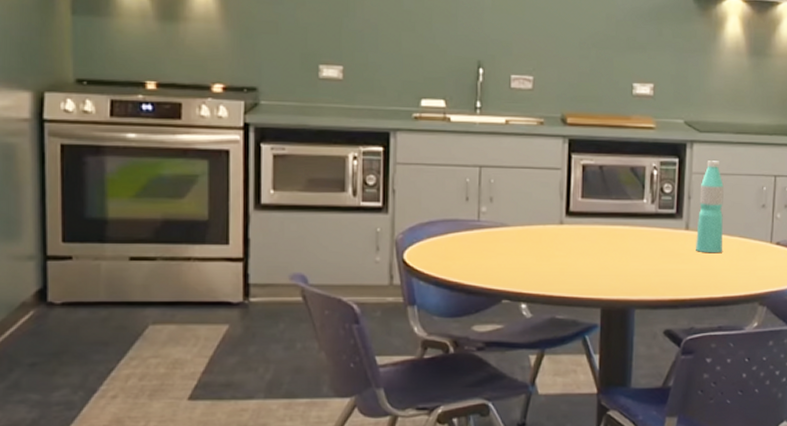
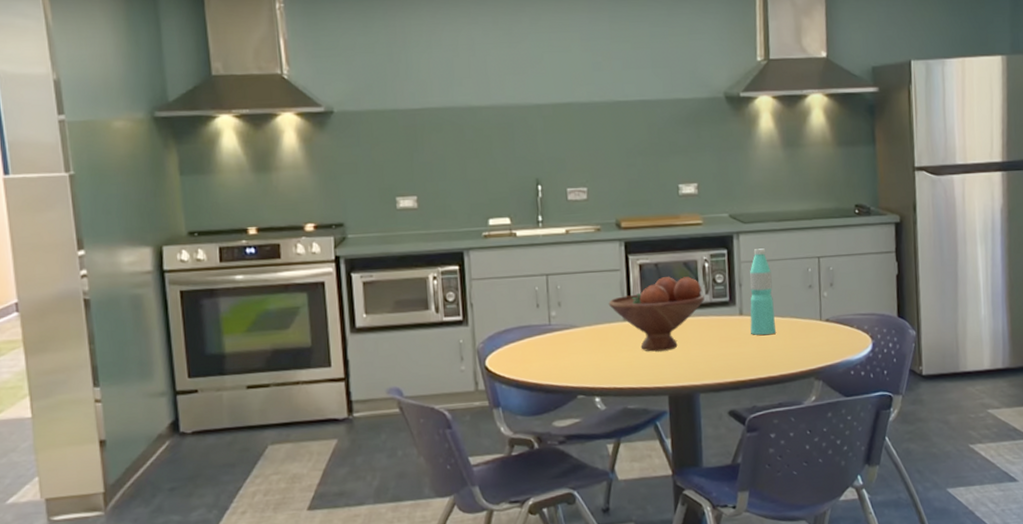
fruit bowl: none [545,181,650,260] -> present [608,276,705,352]

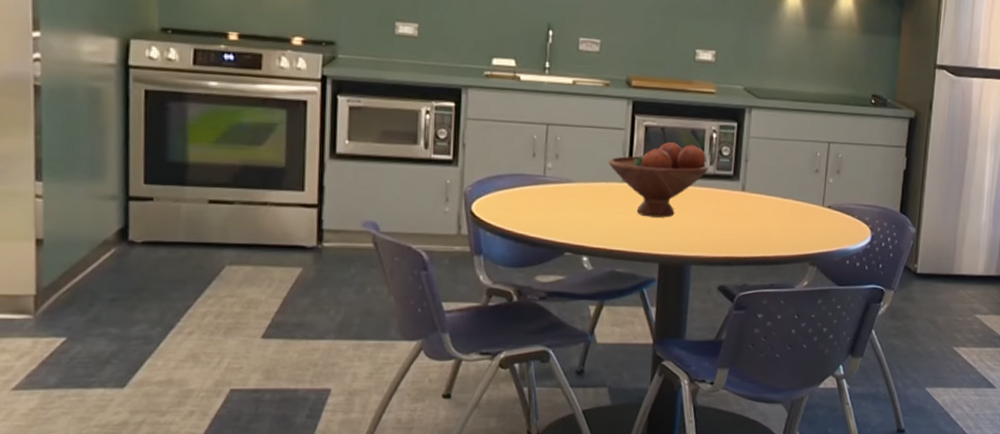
water bottle: present [749,248,777,335] -> none [751,126,780,215]

